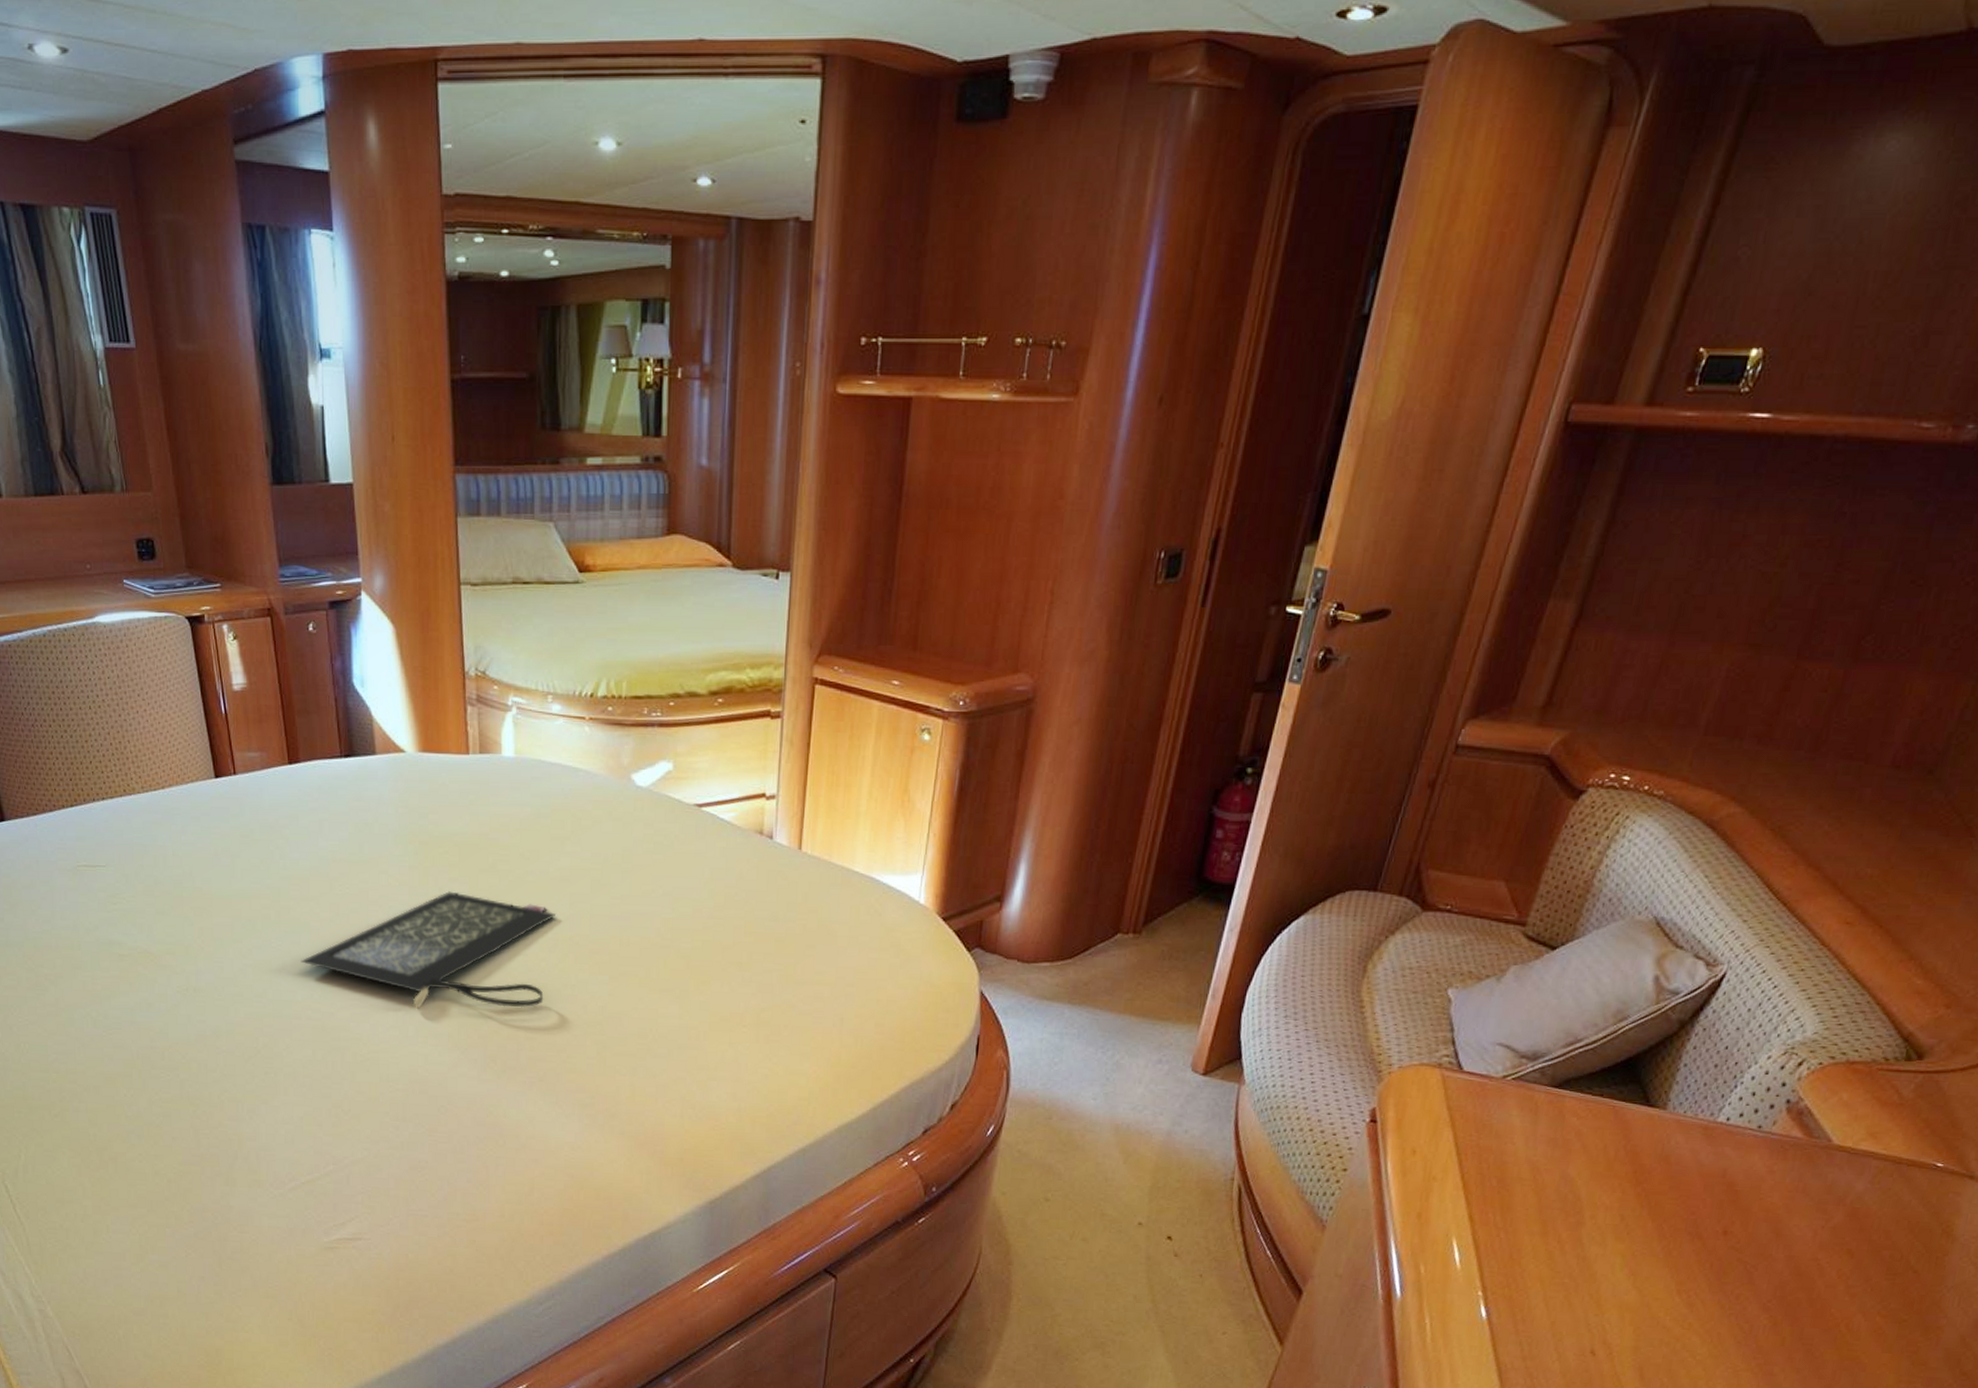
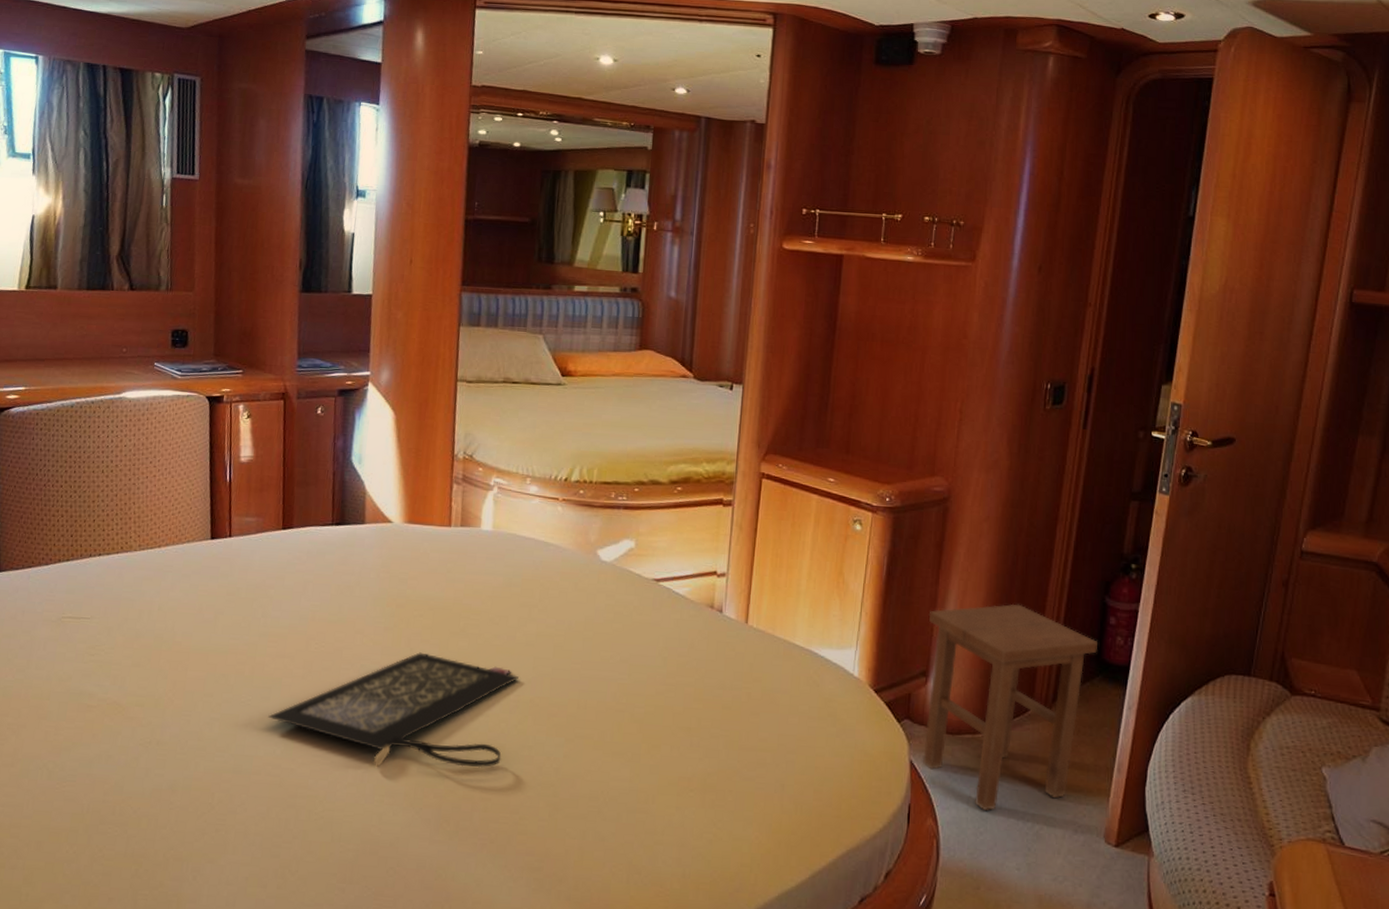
stool: none [994,818,1200,1041] -> present [923,603,1097,811]

